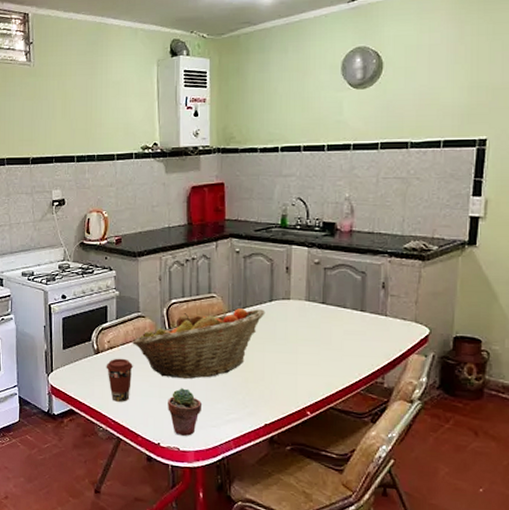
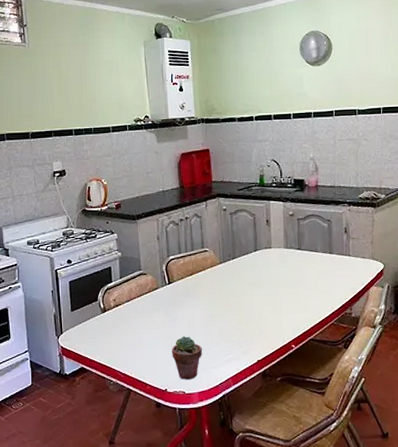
coffee cup: present [106,358,133,402] -> none [113,314,138,355]
fruit basket: present [132,308,266,379] -> none [136,259,252,328]

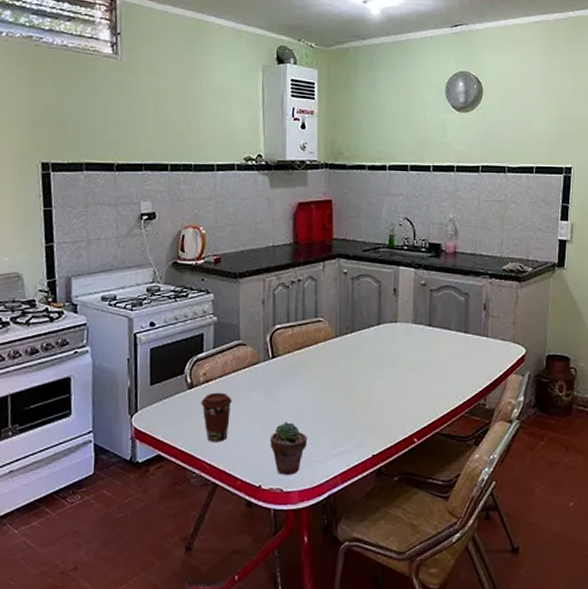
coffee cup: none [113,314,138,355] -> present [201,392,232,442]

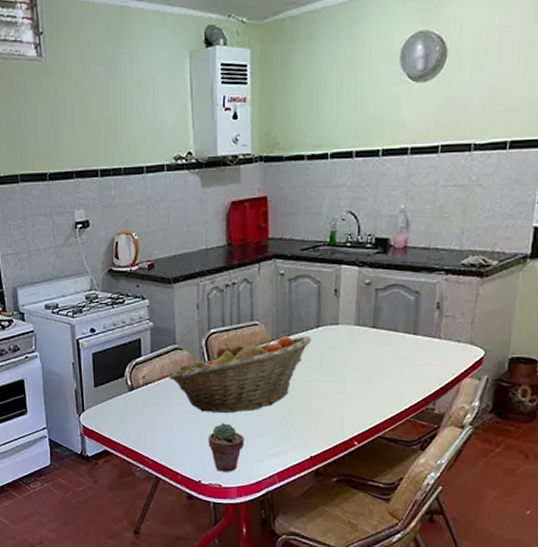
coffee cup: present [201,392,232,442] -> none [141,394,170,440]
fruit basket: none [231,333,373,412] -> present [169,336,312,414]

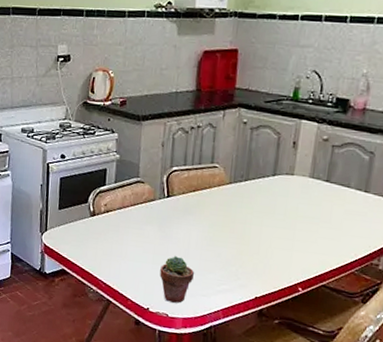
fruit basket: present [169,336,312,414] -> none [129,180,268,248]

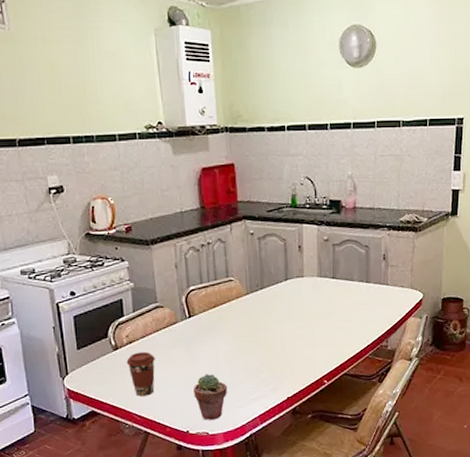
coffee cup: none [100,222,128,266] -> present [126,351,155,397]

